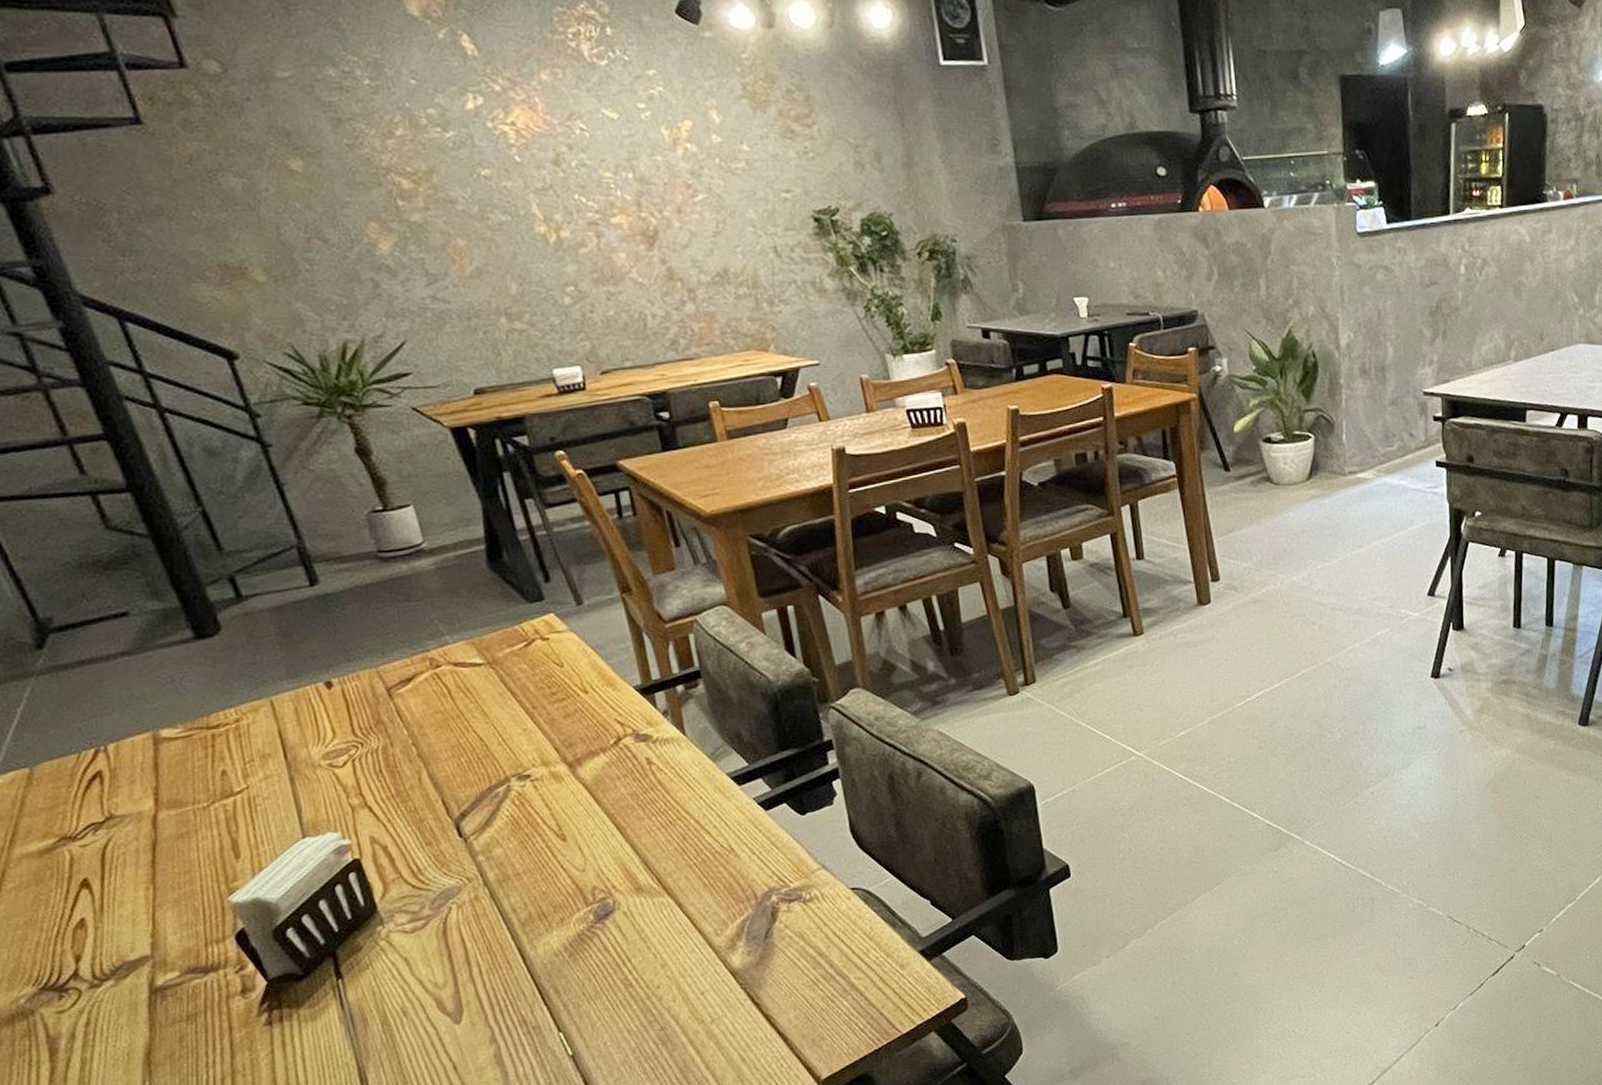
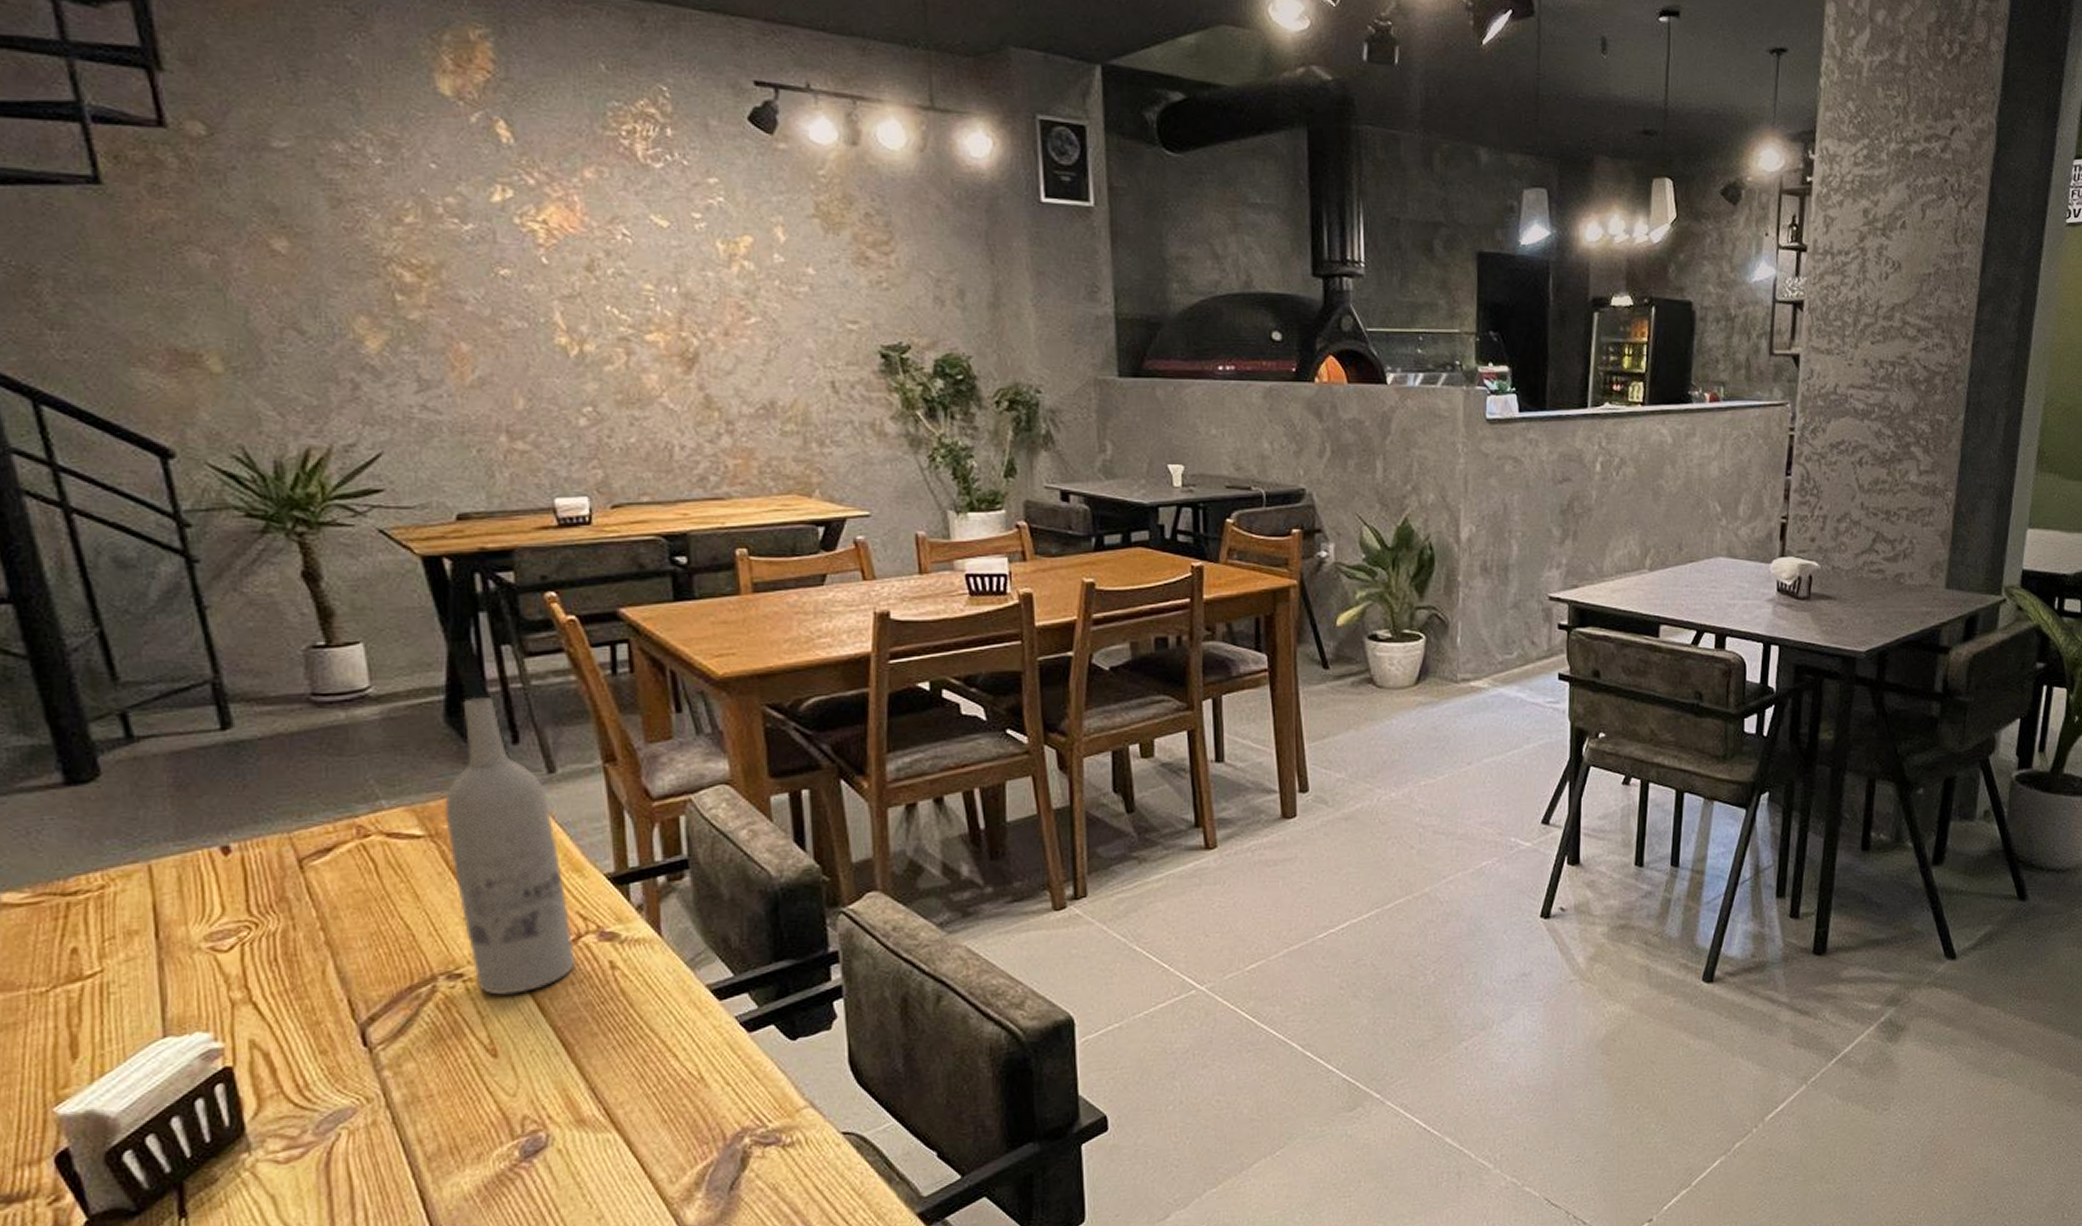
wine bottle: none [496,545,619,791] -> present [444,698,575,995]

